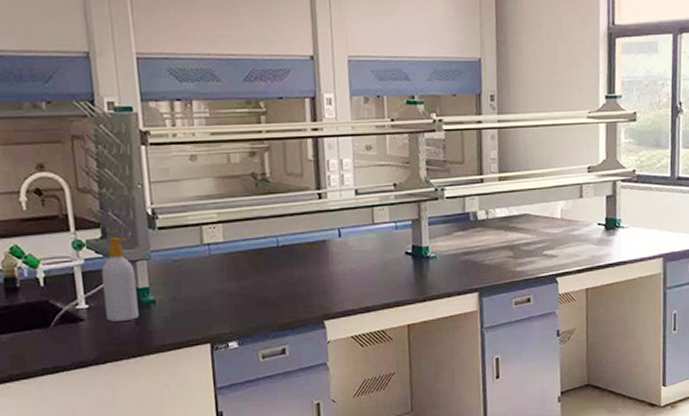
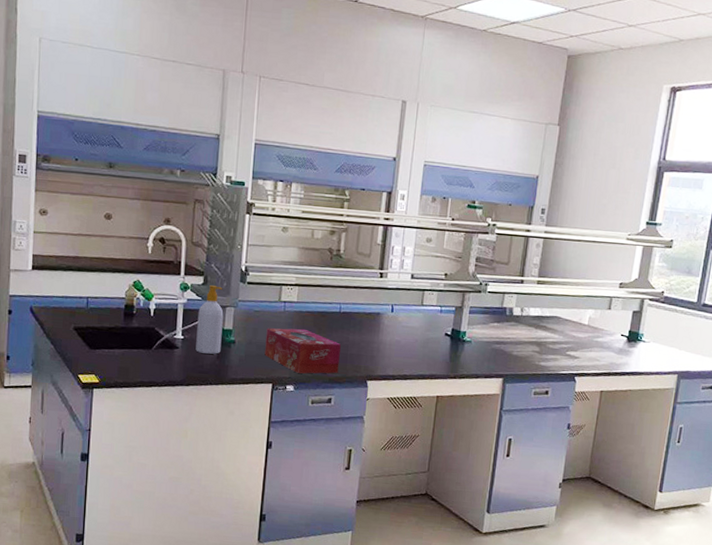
tissue box: none [192,272,288,326] -> present [265,328,341,374]

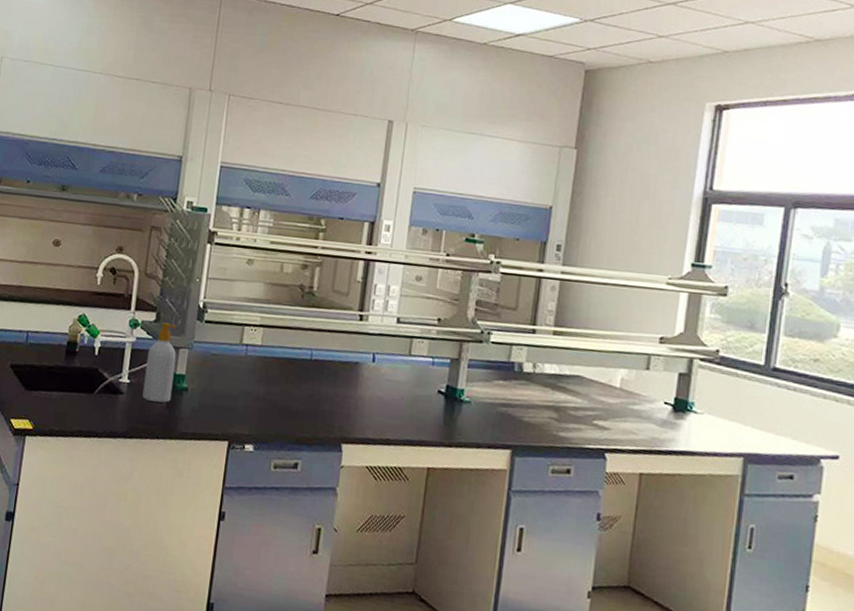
tissue box: present [265,328,341,374] -> none [221,374,311,433]

